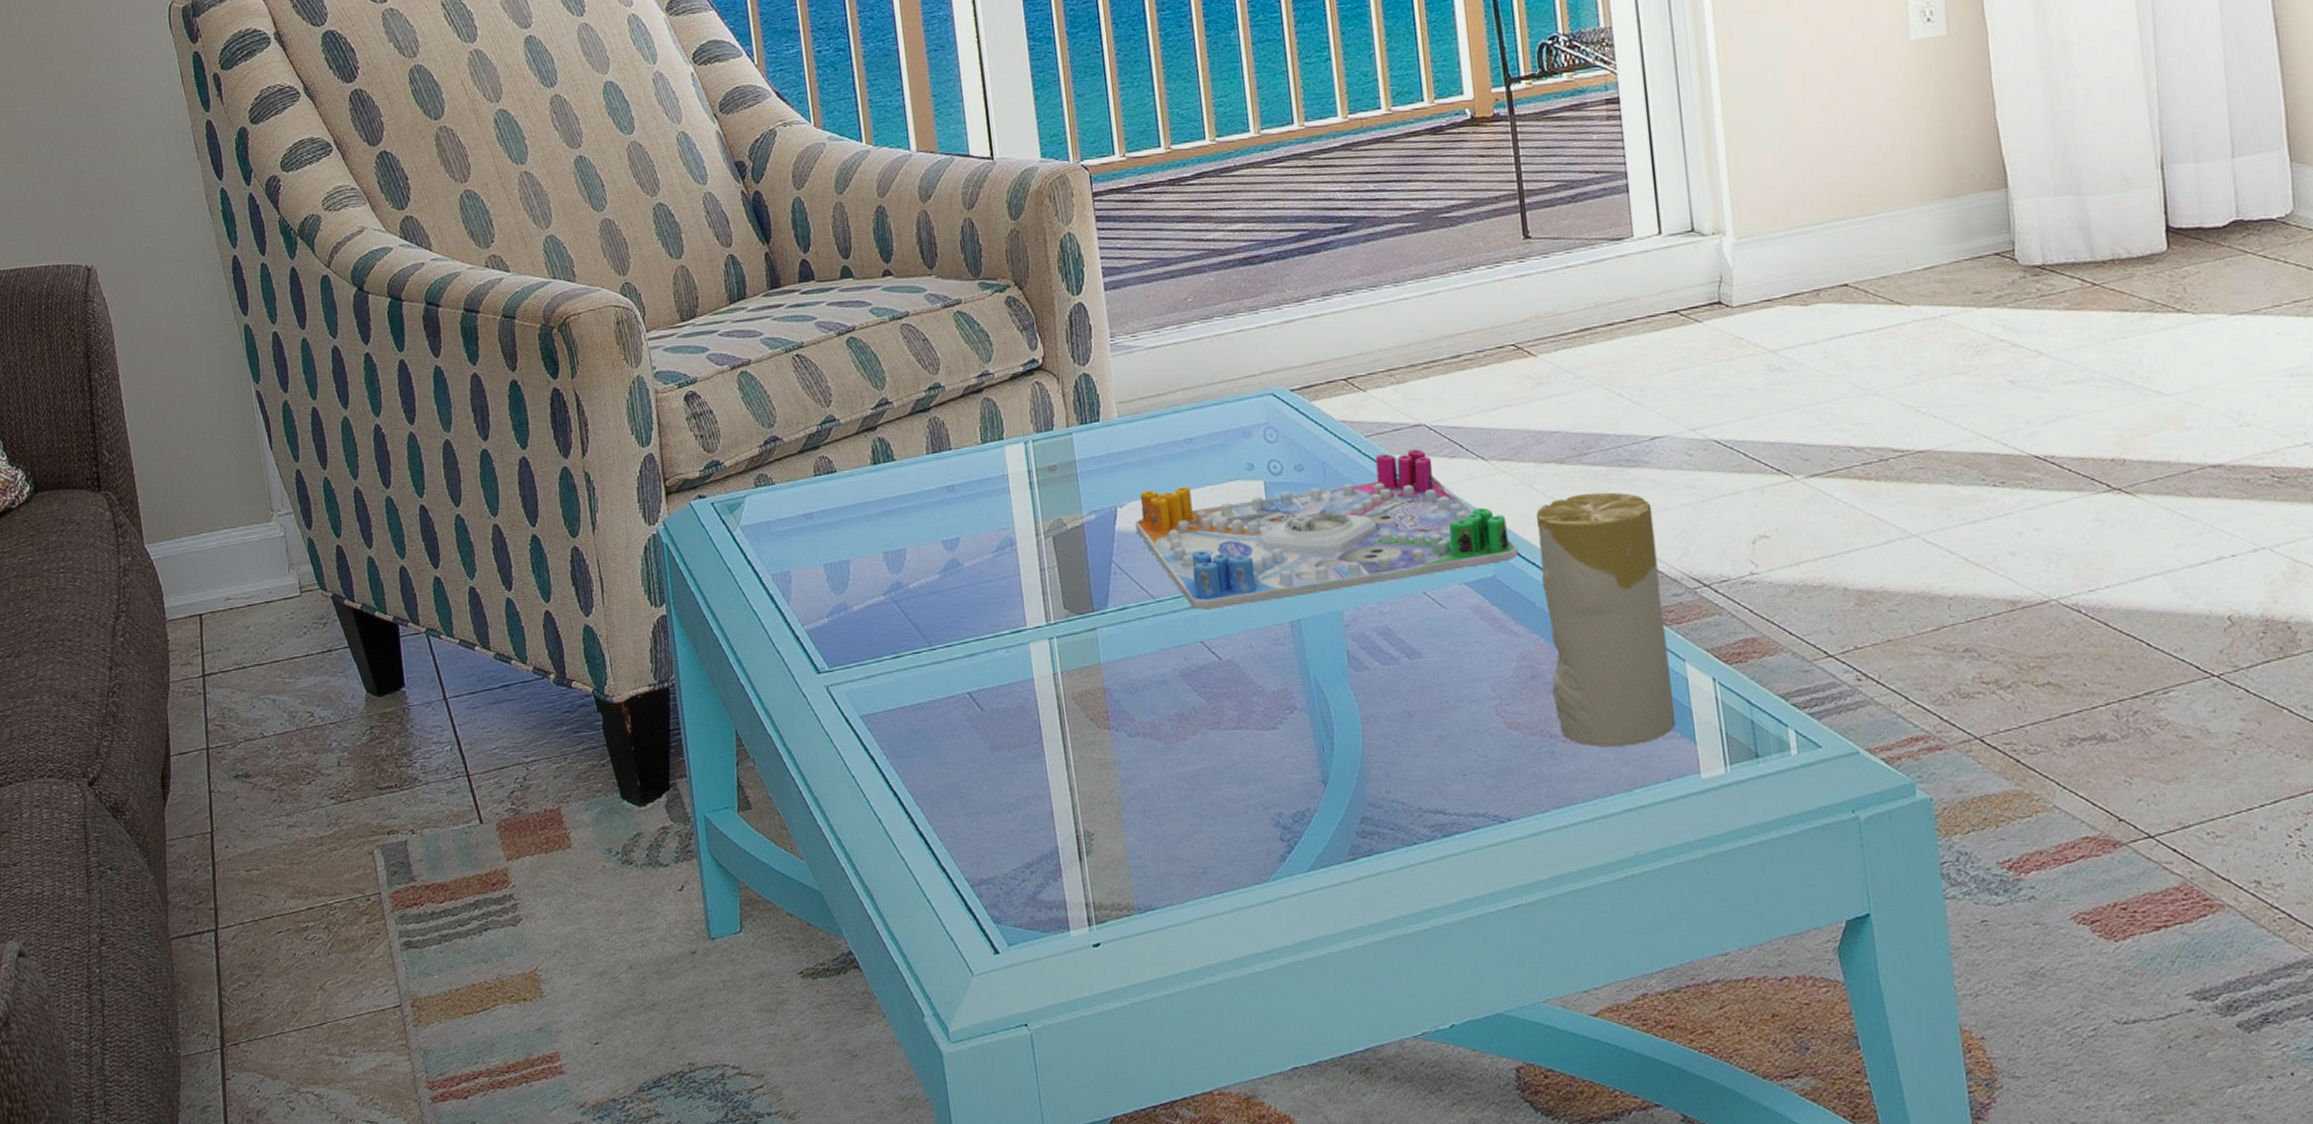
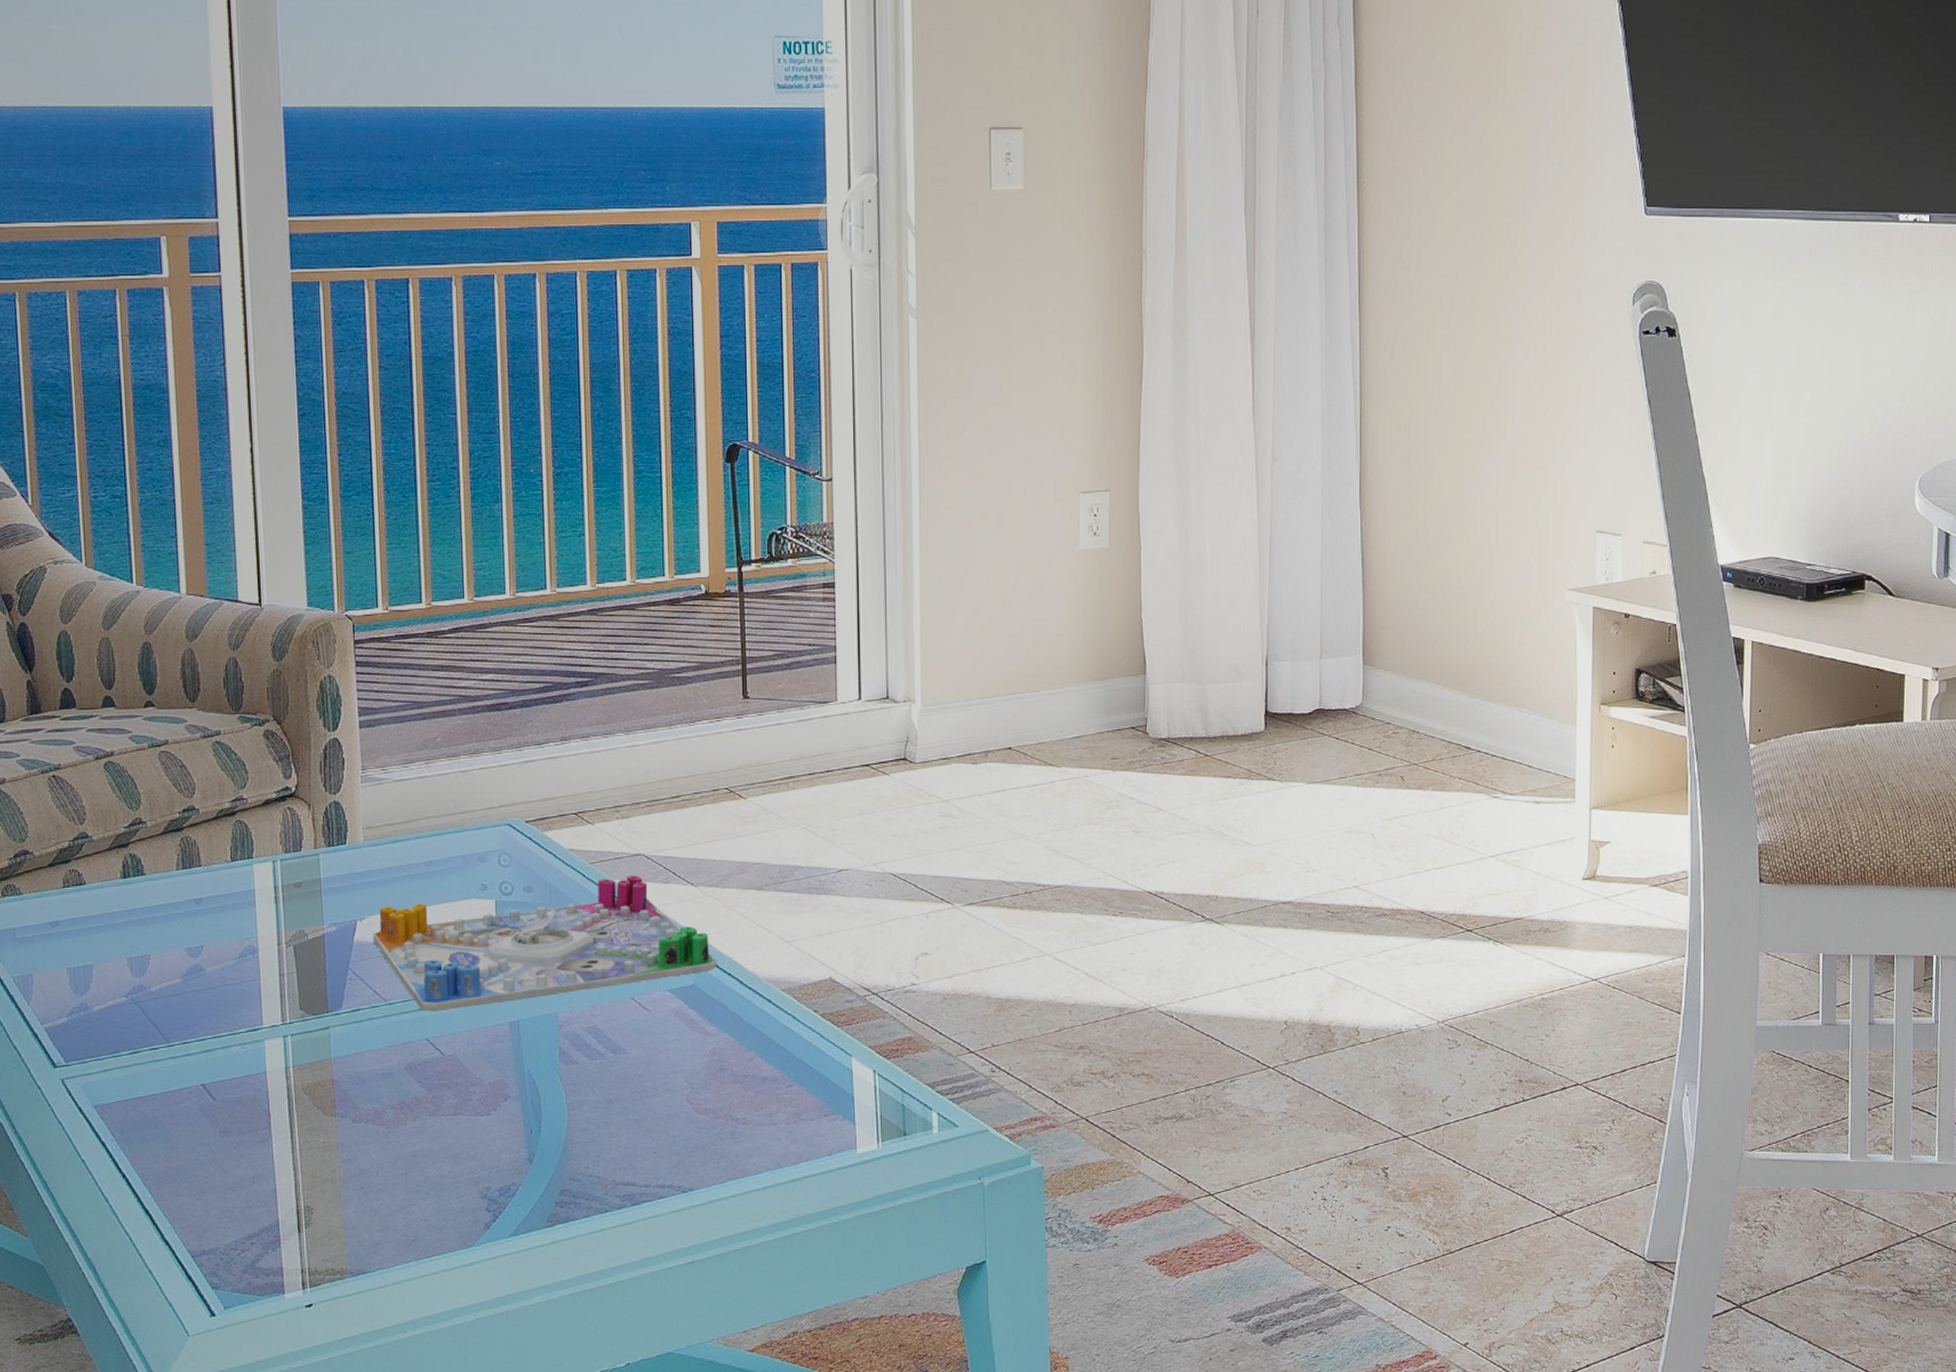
candle: present [1536,492,1676,747] -> none [734,915,840,1128]

